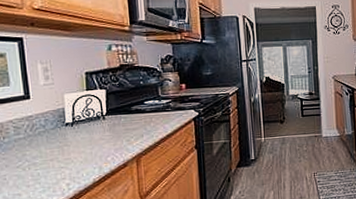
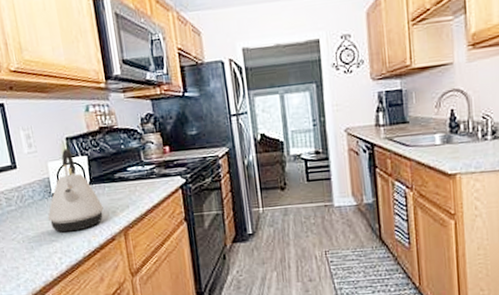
kettle: none [59,82,118,160] -> present [48,148,104,233]

